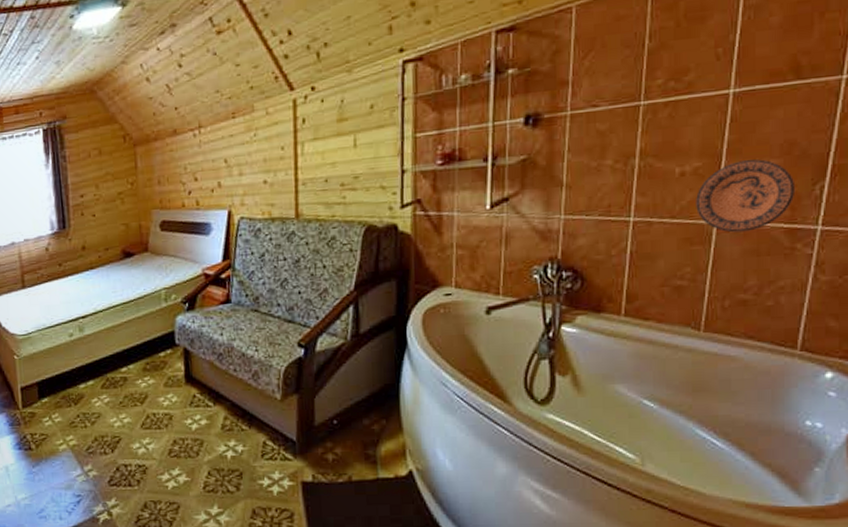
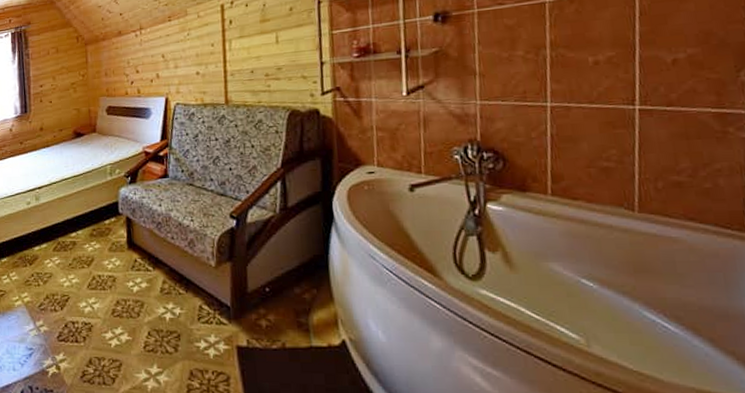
decorative plate: present [696,159,796,233] -> none [613,48,720,117]

